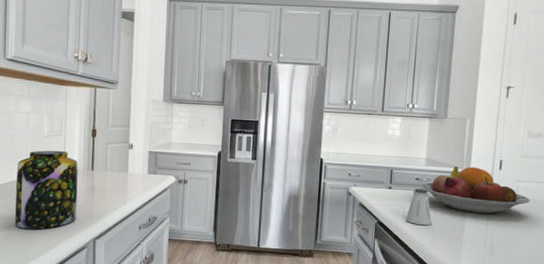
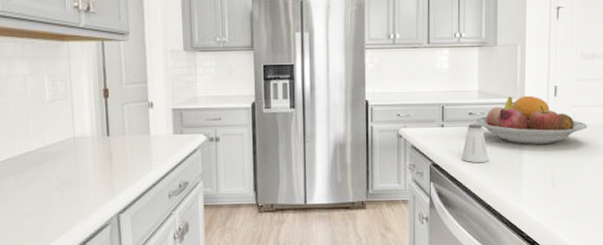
jar: present [15,150,78,229] -> none [17,116,95,210]

